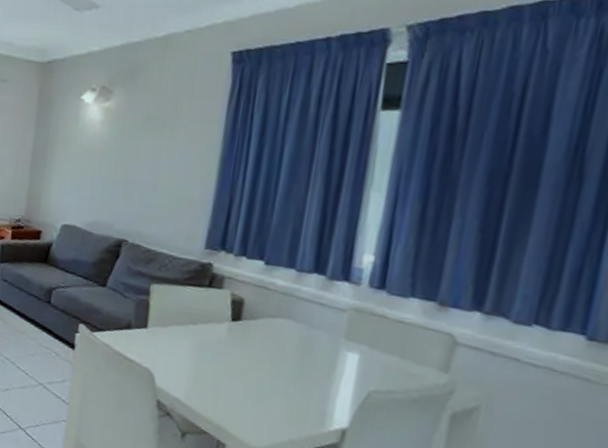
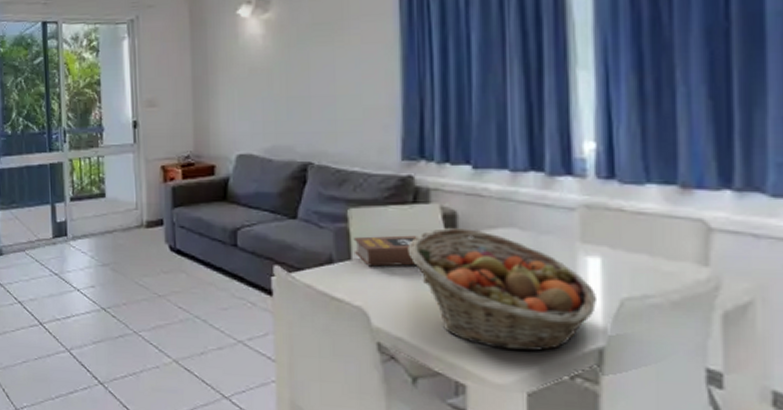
book: none [150,309,207,340] -> present [353,235,417,267]
fruit basket: none [196,311,349,425] -> present [407,228,596,351]

